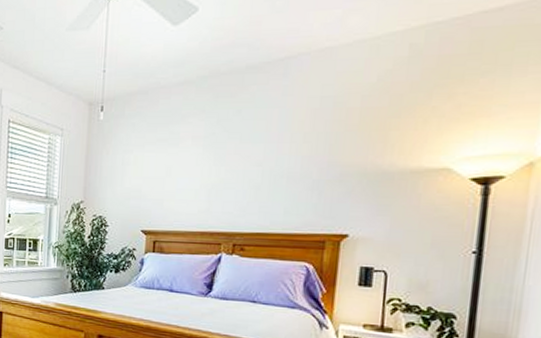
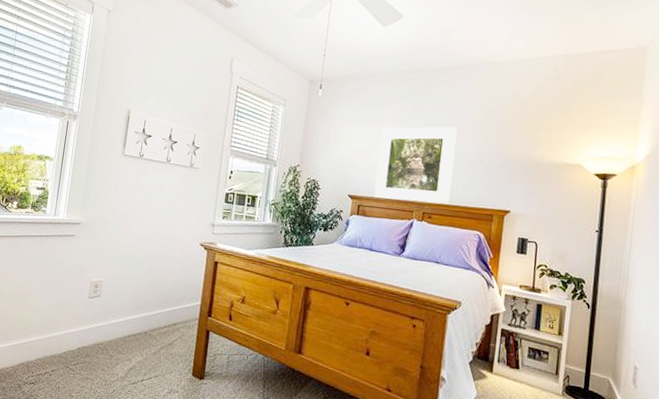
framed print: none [172,138,274,233] -> present [374,126,457,205]

